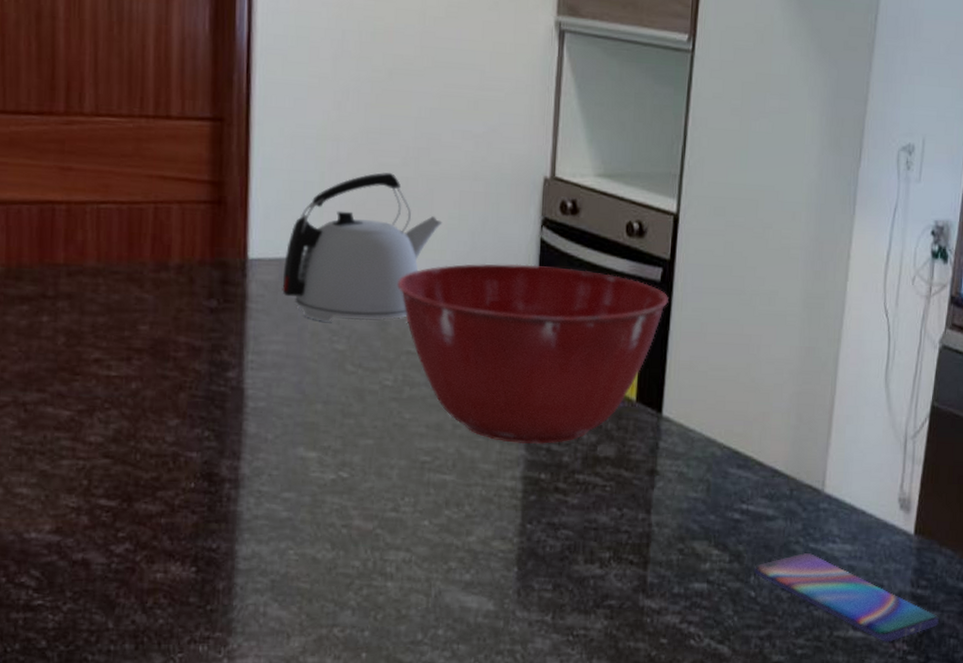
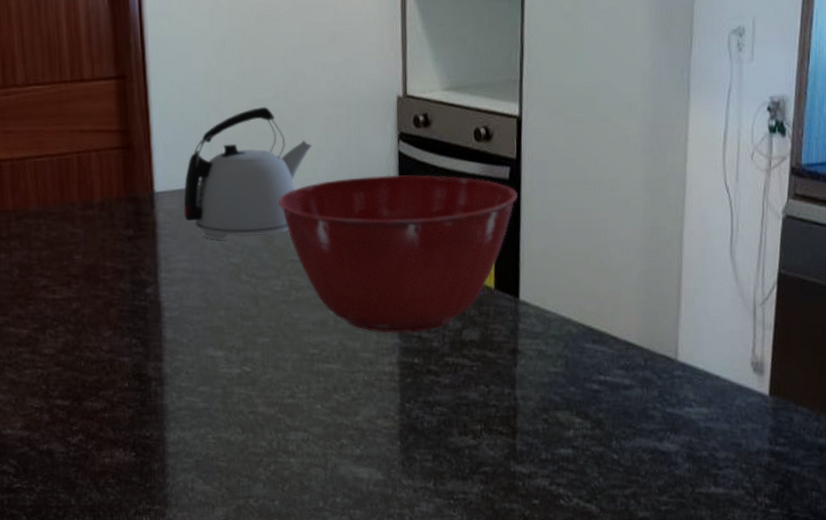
smartphone: present [754,552,939,642] -> none [616,417,799,497]

